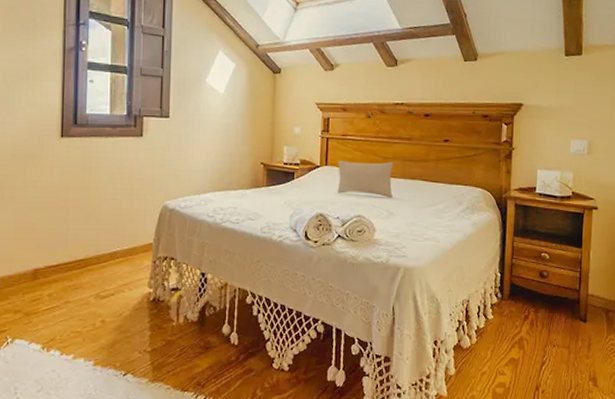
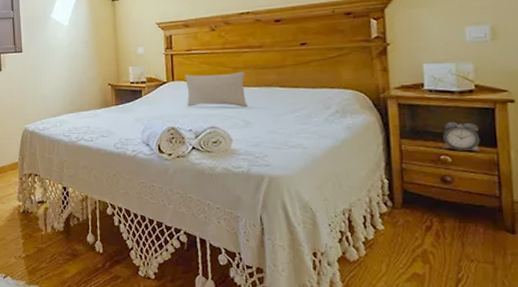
alarm clock: none [543,223,571,252] -> present [441,121,481,153]

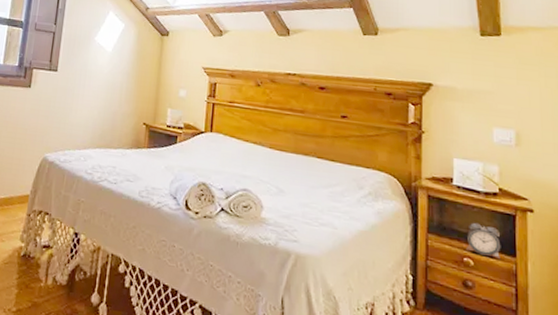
pillow: present [185,71,248,108] -> none [222,127,285,174]

